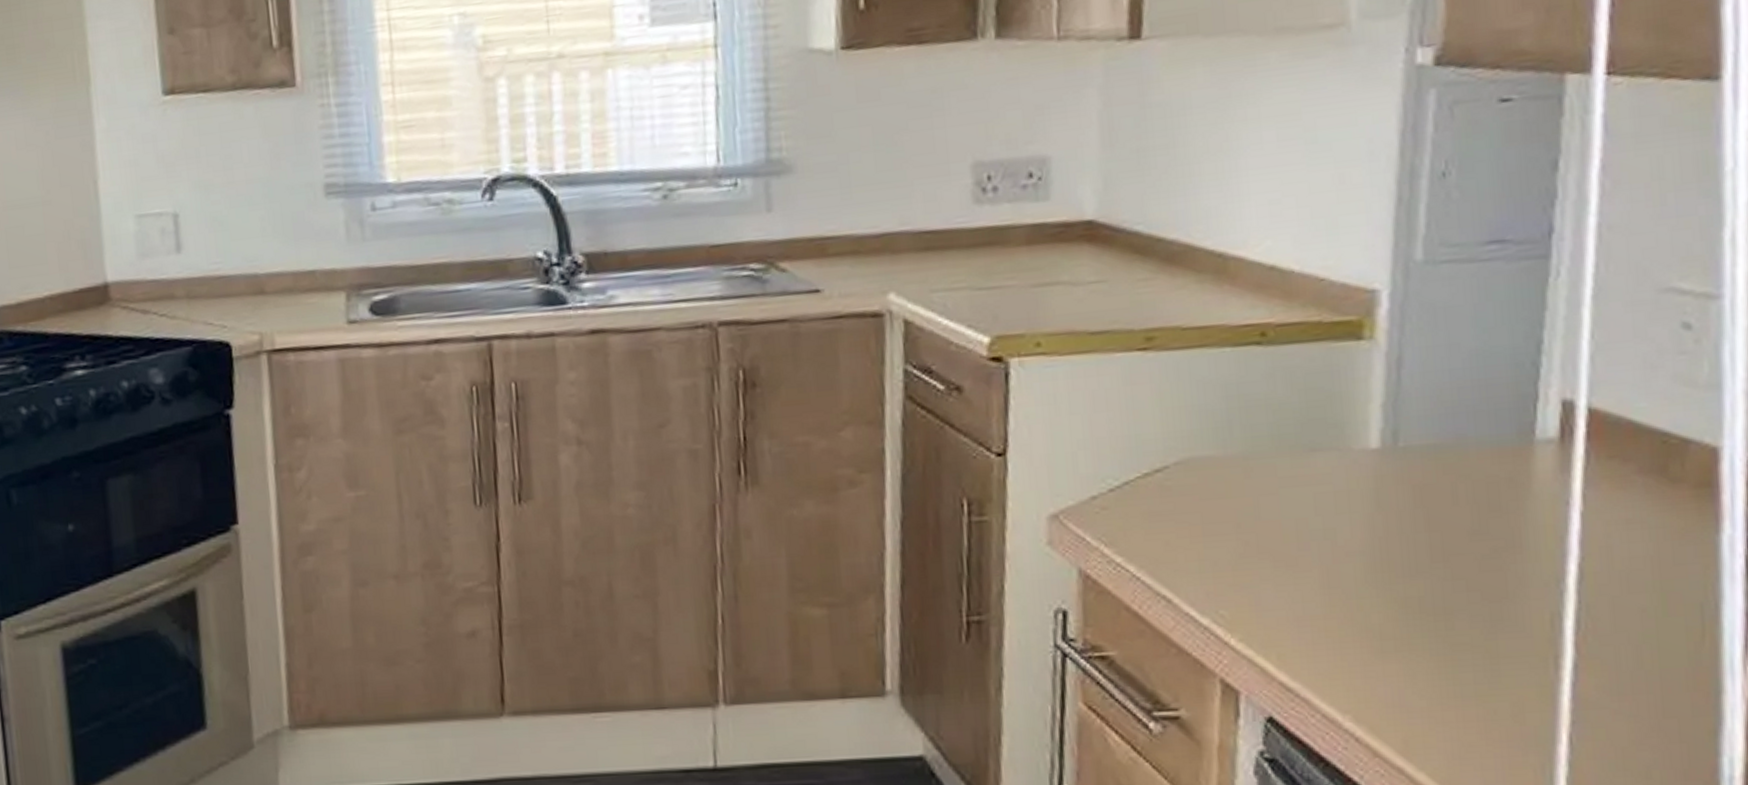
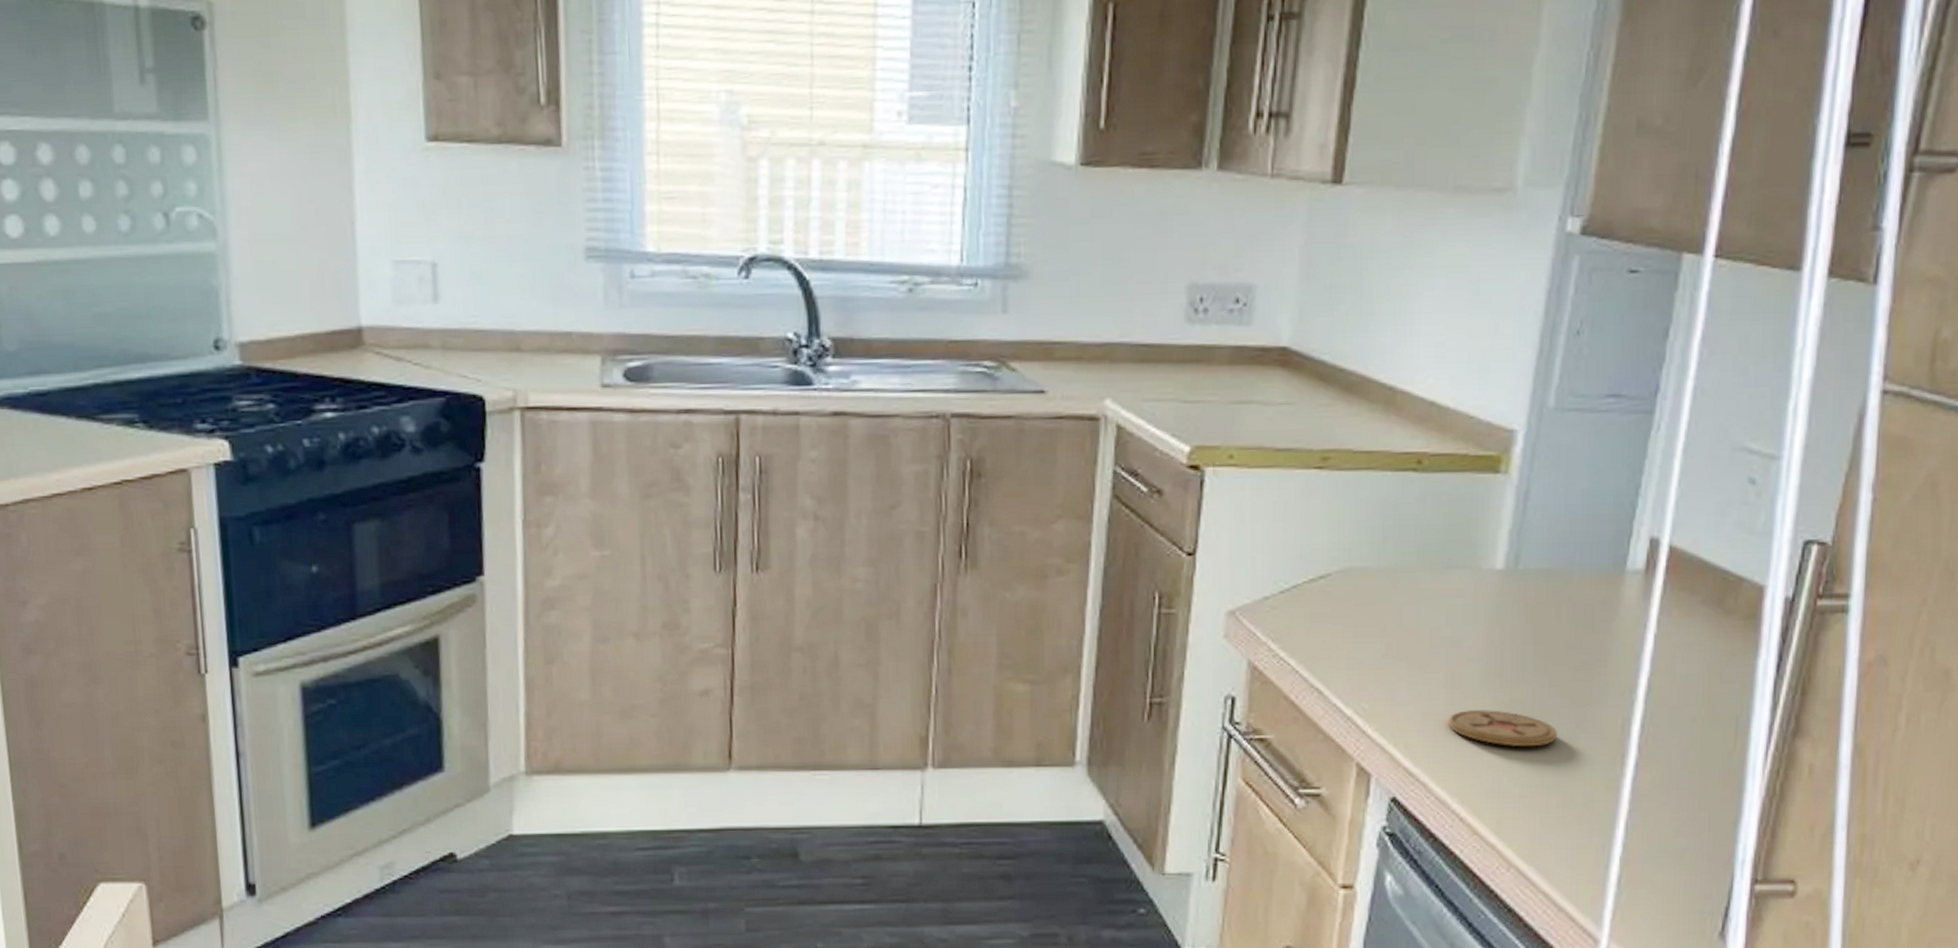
coaster: none [1327,610,1468,653] -> present [1447,709,1557,748]

